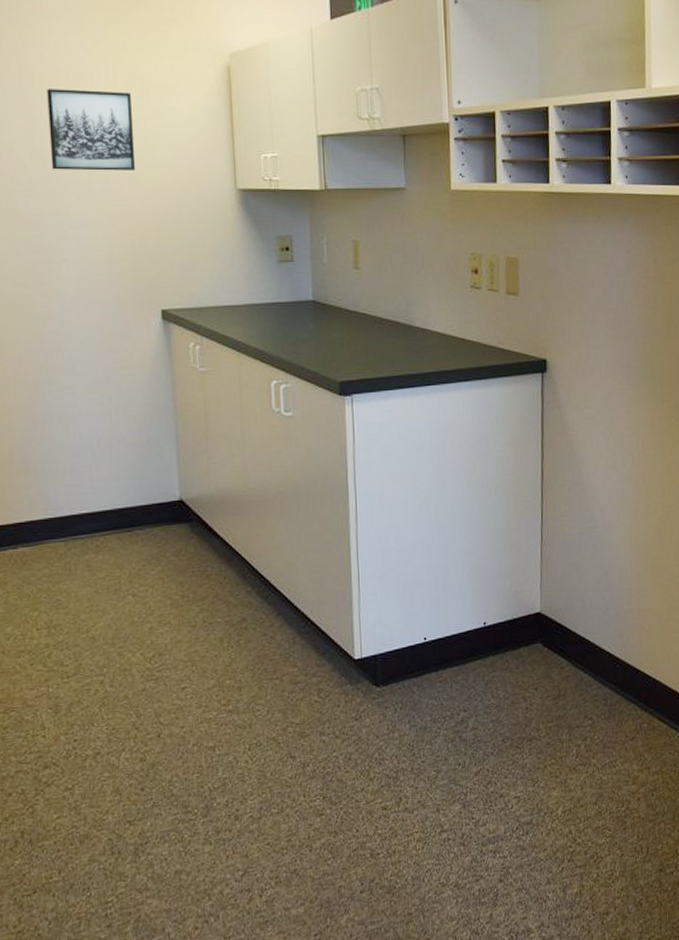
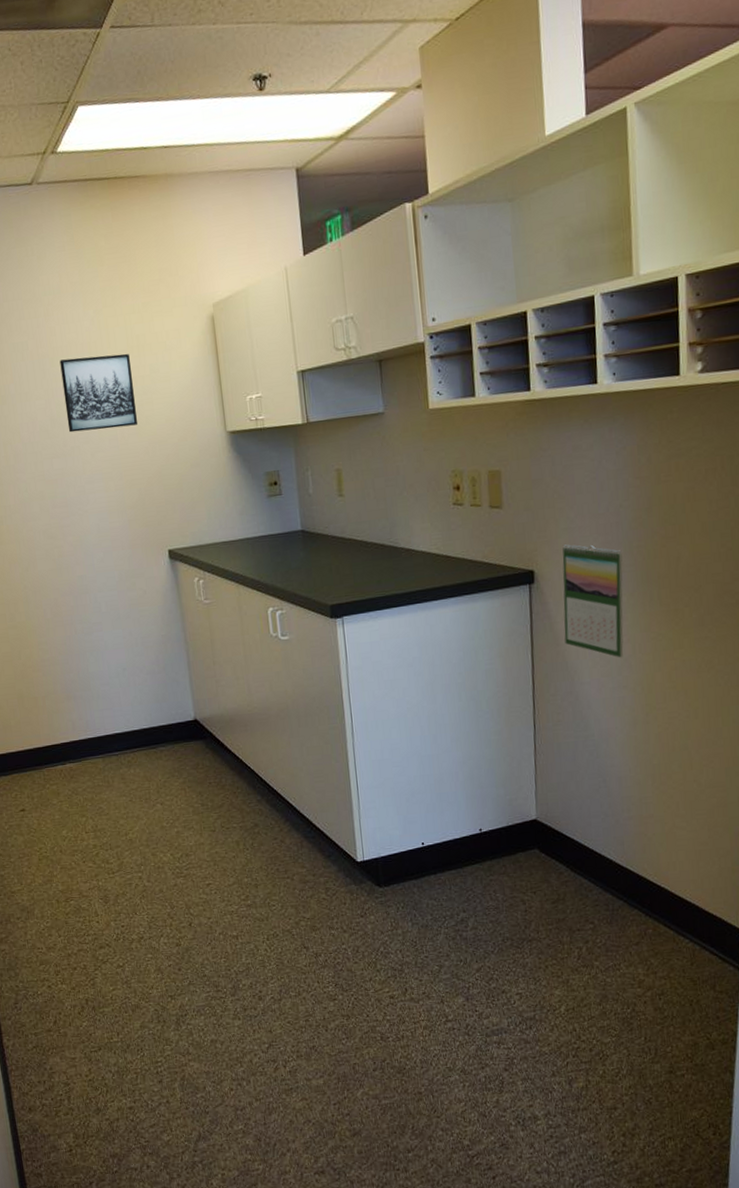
calendar: none [573,336,629,451] -> present [562,544,624,658]

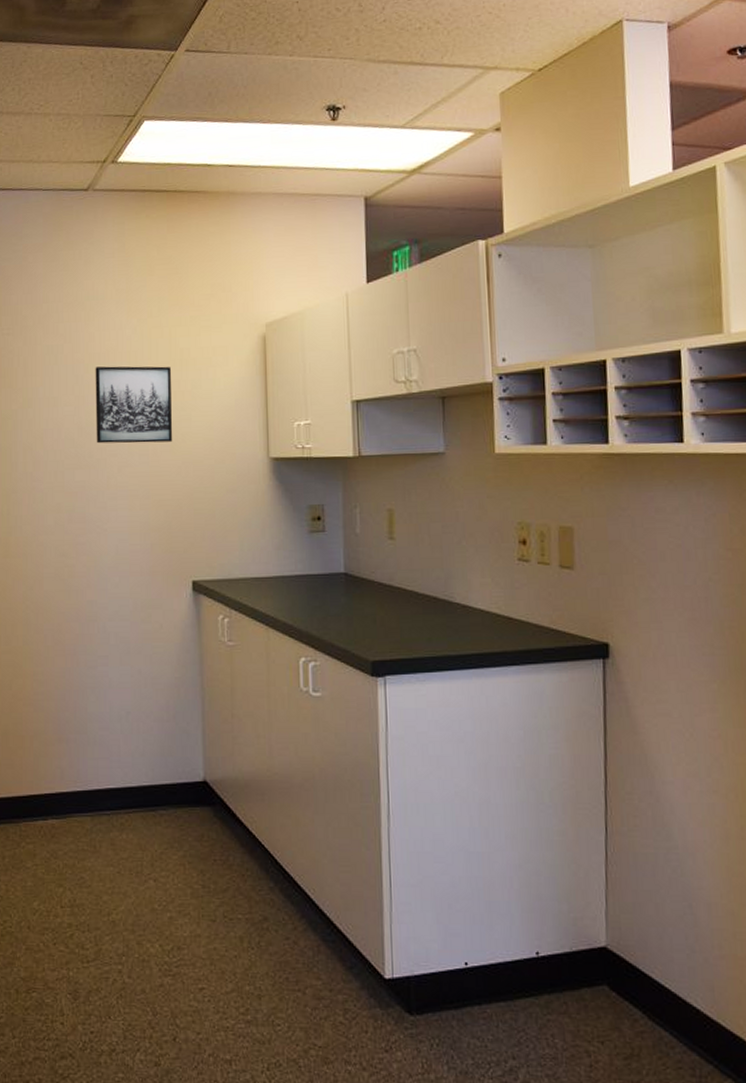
calendar: present [562,544,624,658] -> none [642,617,714,756]

